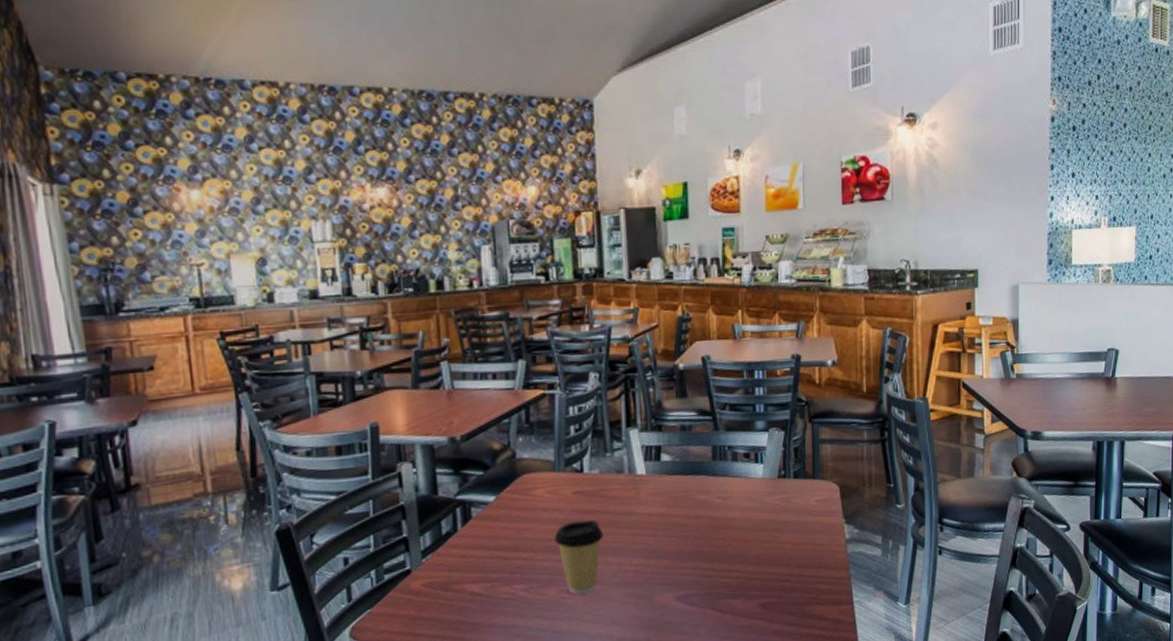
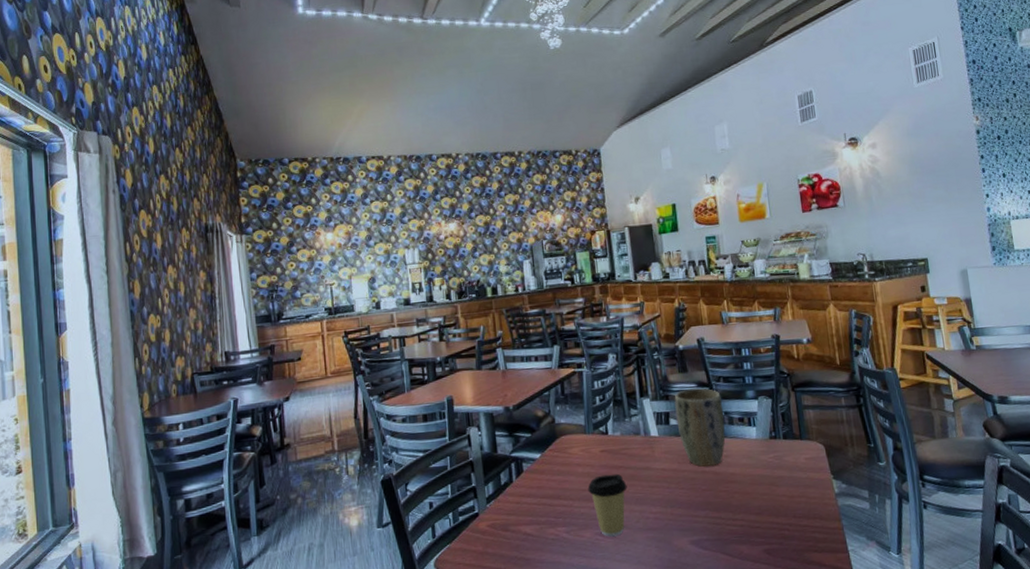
plant pot: none [668,417,728,511] -> present [674,388,726,467]

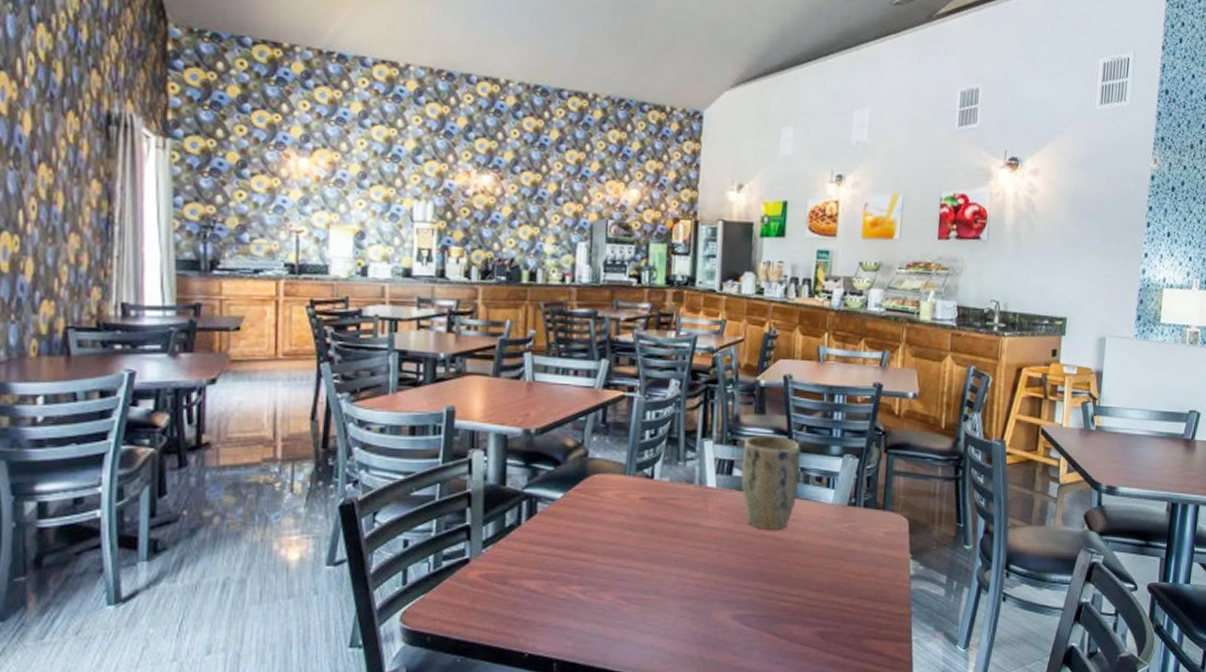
coffee cup: present [587,473,628,537] -> none [617,527,667,603]

